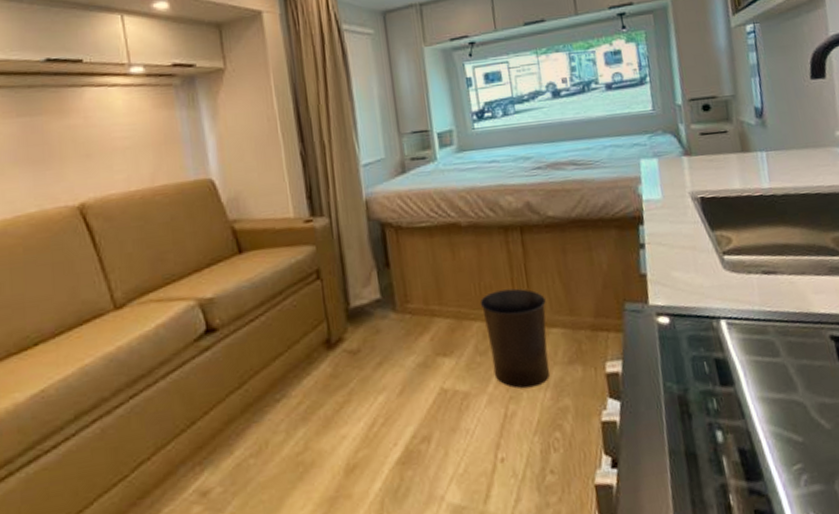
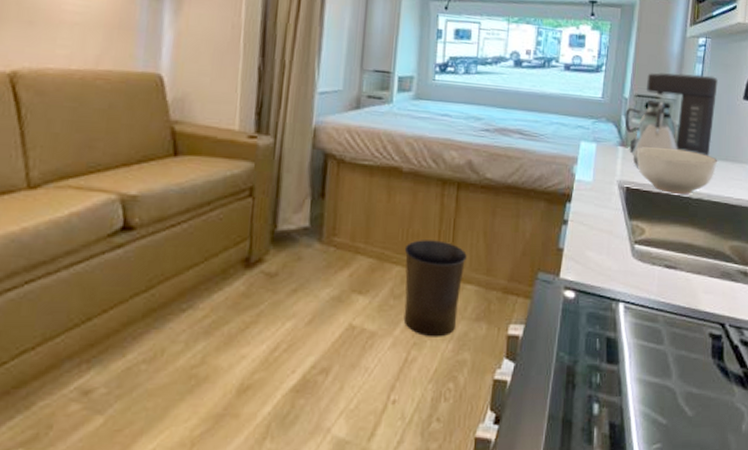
coffee maker: none [681,61,786,159] -> present [624,72,718,156]
kettle: none [698,100,749,174] -> present [631,102,678,167]
bowl: none [703,145,798,195] -> present [636,146,718,194]

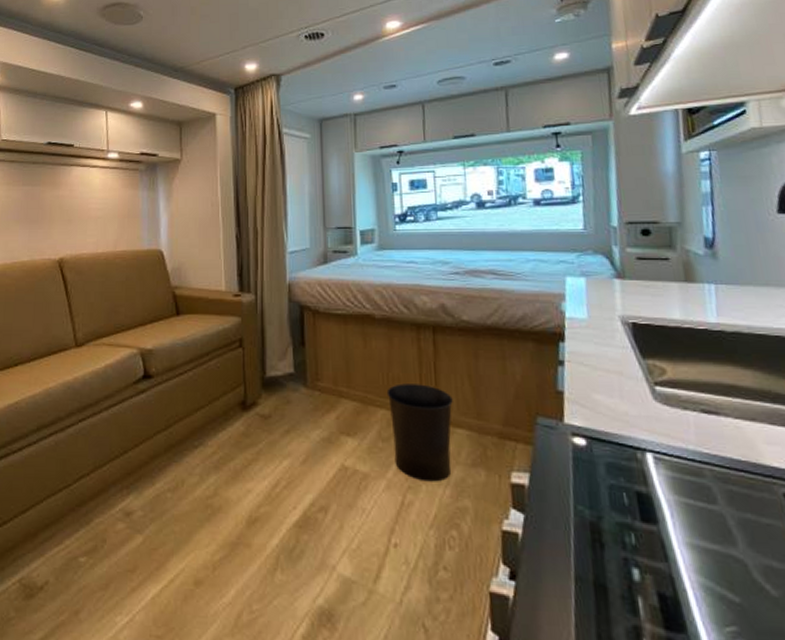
coffee maker: present [624,72,718,156] -> none [615,191,741,283]
kettle: present [631,102,678,167] -> none [632,226,695,300]
bowl: present [636,146,718,194] -> none [638,276,755,327]

